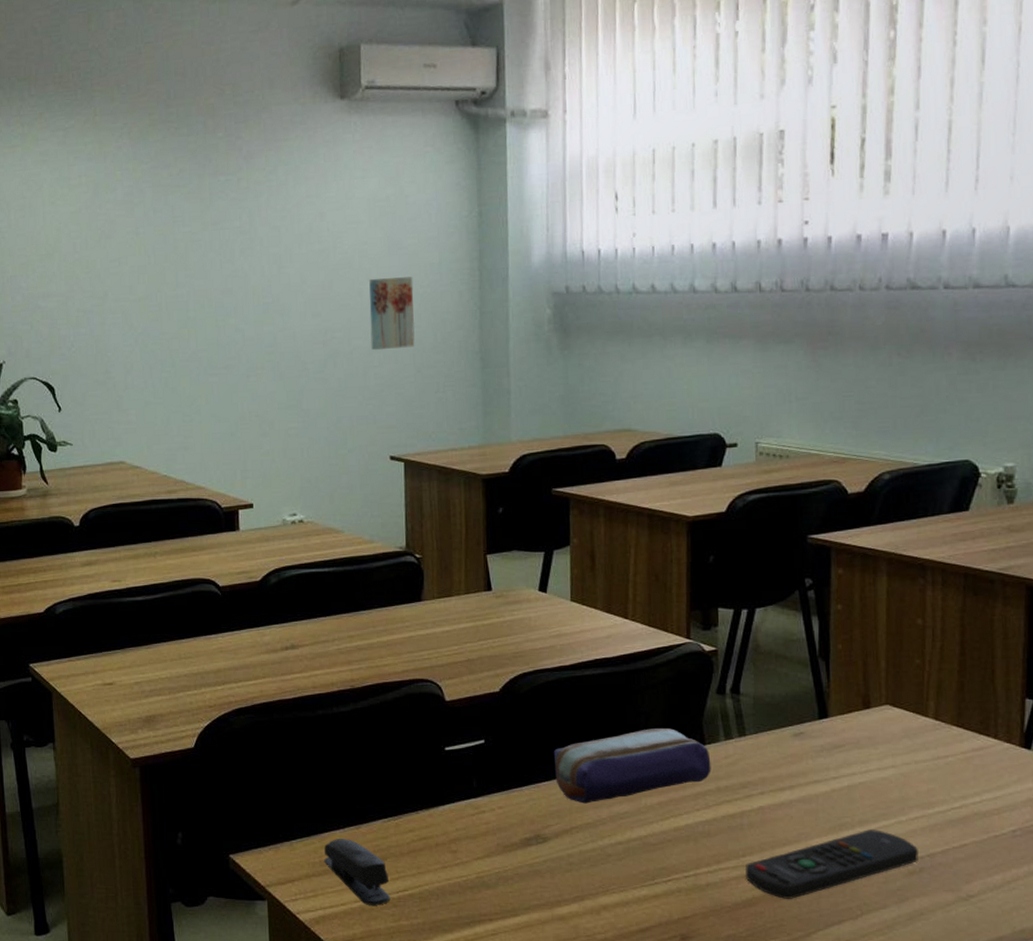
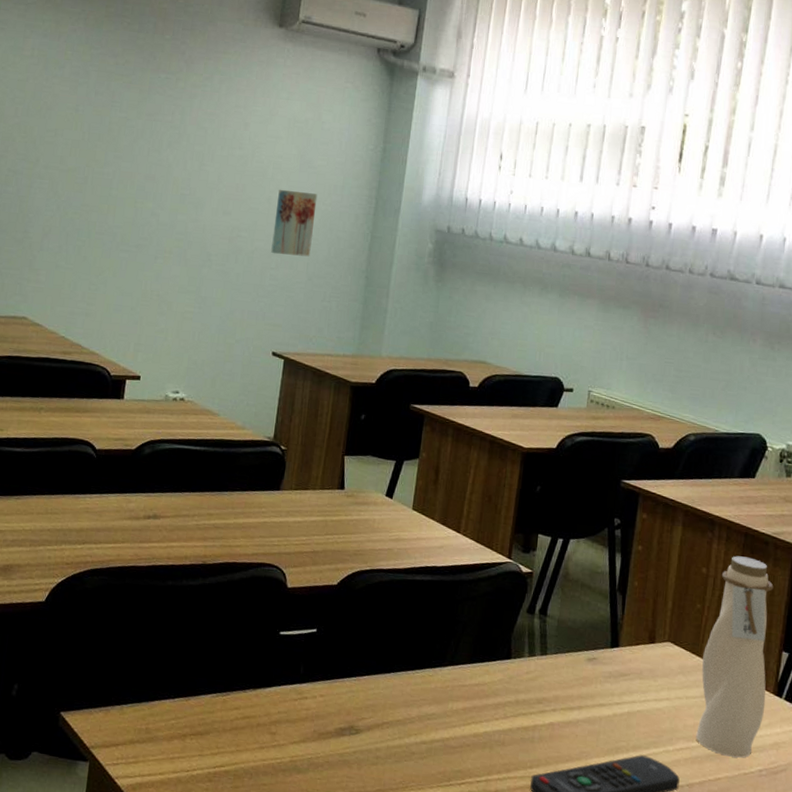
stapler: present [324,839,391,905] -> none [150,708,209,778]
pencil case: present [553,728,711,804] -> none [375,637,514,702]
water bottle: none [930,600,1012,820] -> present [696,556,774,758]

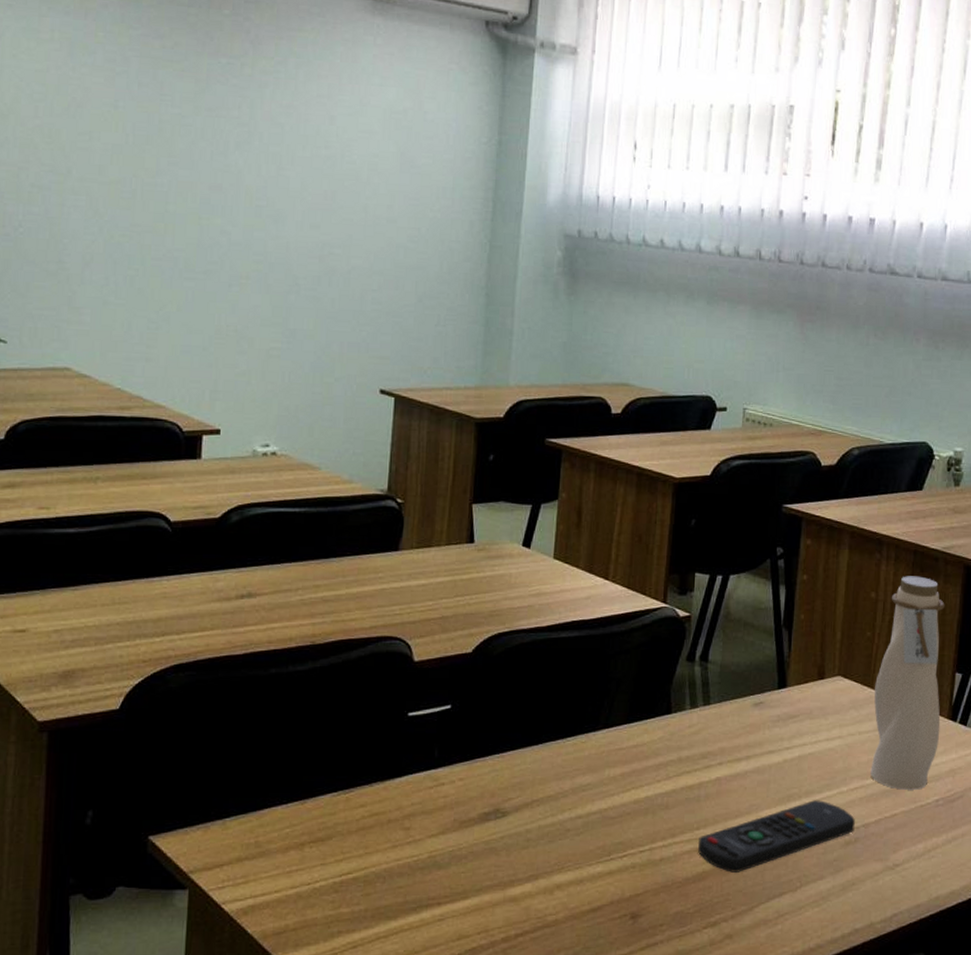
wall art: present [271,189,318,257] -> none [371,194,424,274]

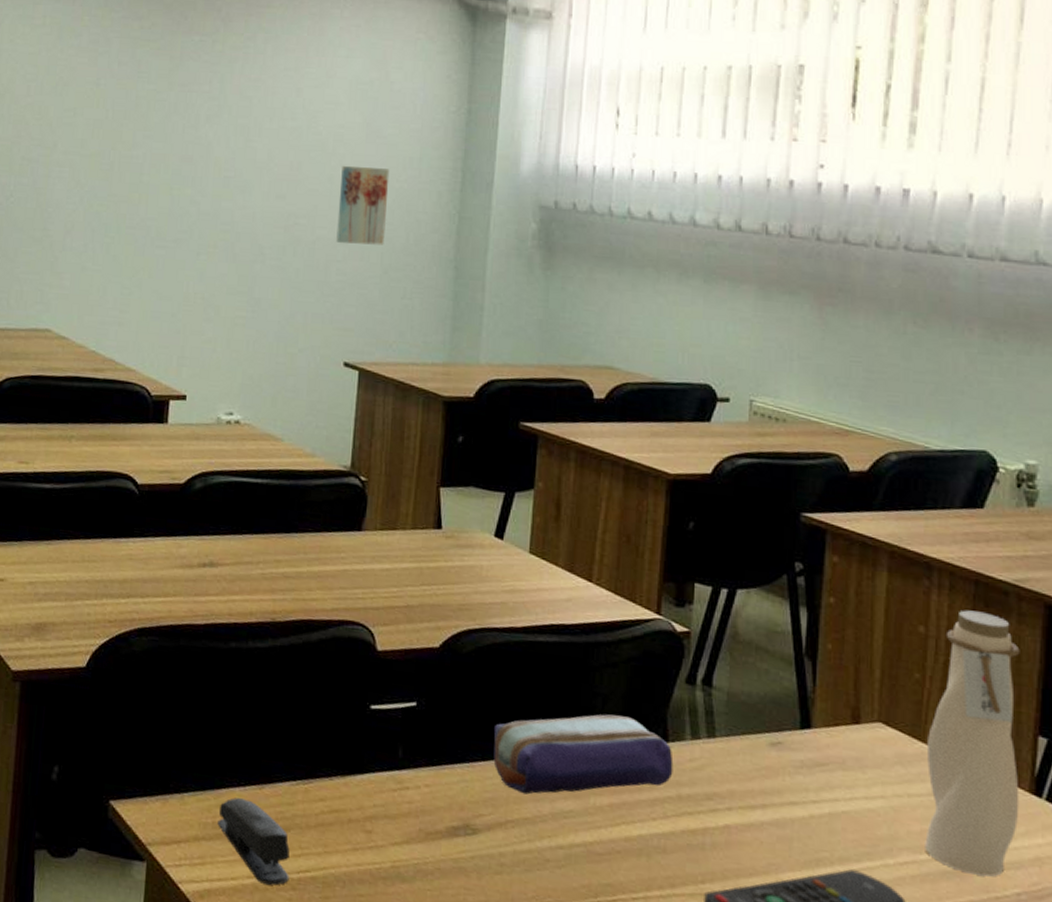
stapler: none [260,816,332,891] -> present [217,797,290,886]
wall art: none [371,194,424,274] -> present [336,165,390,245]
pencil case: none [521,696,675,775] -> present [493,714,674,795]

